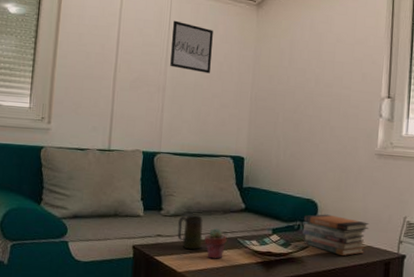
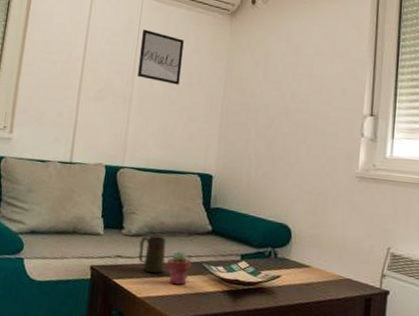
book stack: present [302,214,370,256] -> none [273,240,349,289]

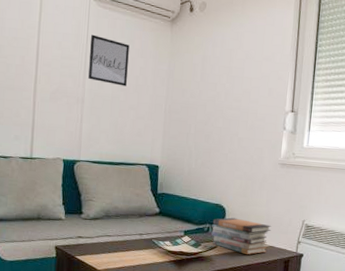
mug: present [138,235,166,274] -> none [97,218,121,250]
potted succulent: present [167,251,192,285] -> none [122,230,143,258]
book stack: none [273,240,349,289] -> present [211,217,272,255]

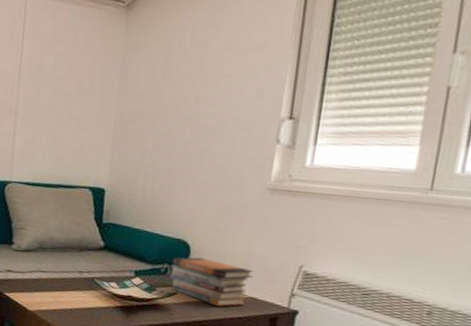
wall art: present [88,34,130,87] -> none [23,30,73,92]

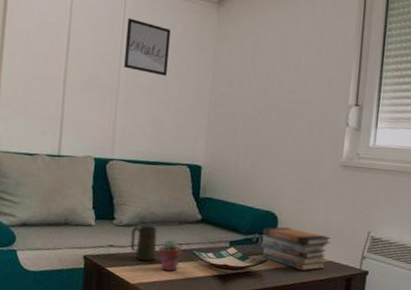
wall art: none [23,30,73,92] -> present [124,18,171,76]
mug: none [29,251,57,289] -> present [130,225,158,262]
potted succulent: none [58,267,83,300] -> present [159,240,182,272]

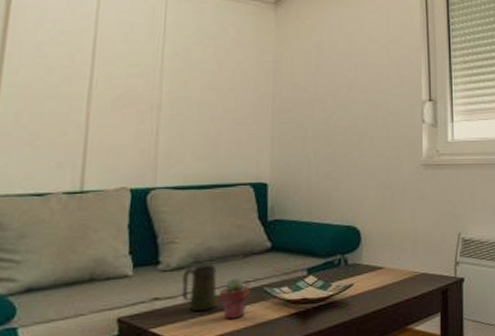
wall art: present [124,18,171,76] -> none [167,22,222,85]
book stack: present [261,227,332,271] -> none [344,241,421,291]

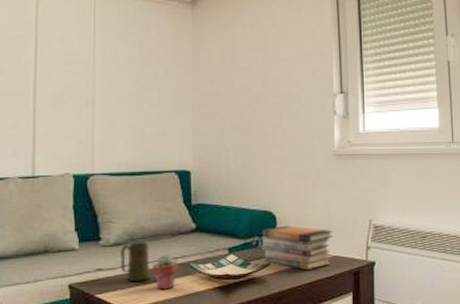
book stack: none [344,241,421,291] -> present [261,225,334,271]

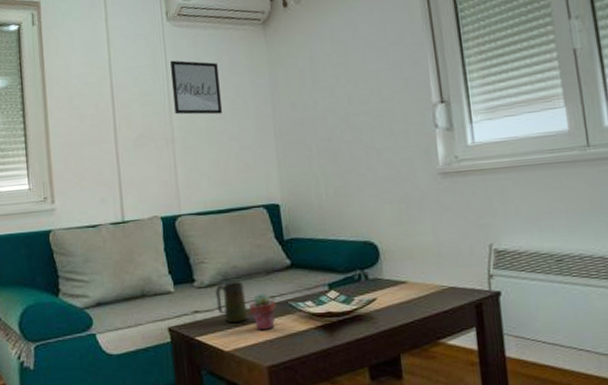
wall art: none [98,25,145,81] -> present [170,60,222,115]
book stack: present [261,225,334,271] -> none [363,256,448,305]

